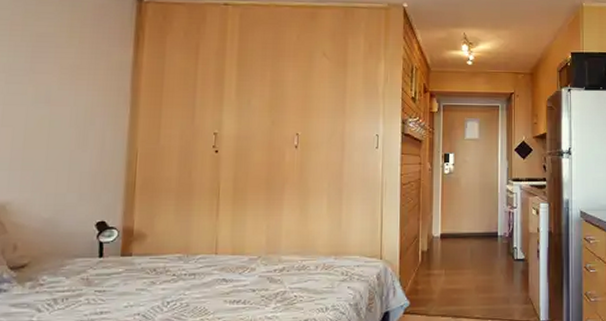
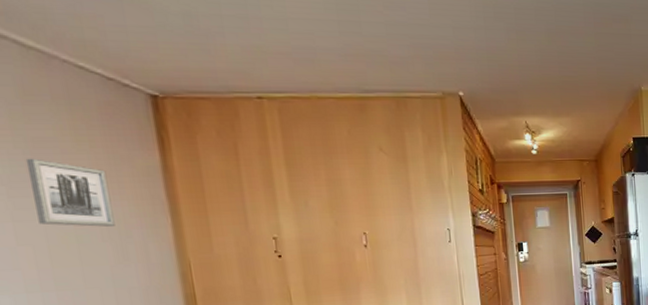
wall art: none [23,50,87,114] -> present [25,158,115,227]

